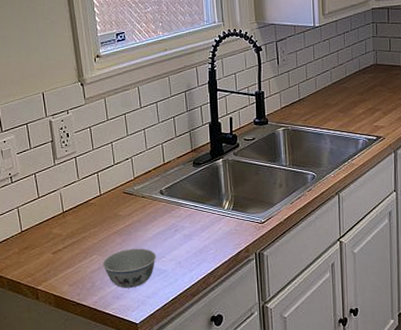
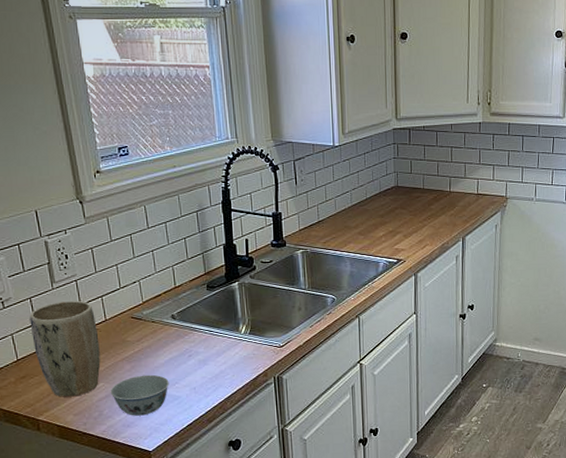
plant pot: none [34,176,95,268] -> present [29,300,101,397]

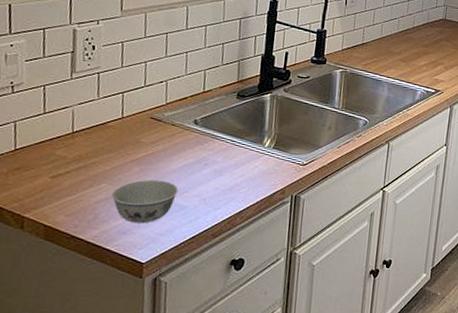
plant pot: present [29,300,101,397] -> none [36,93,112,196]

